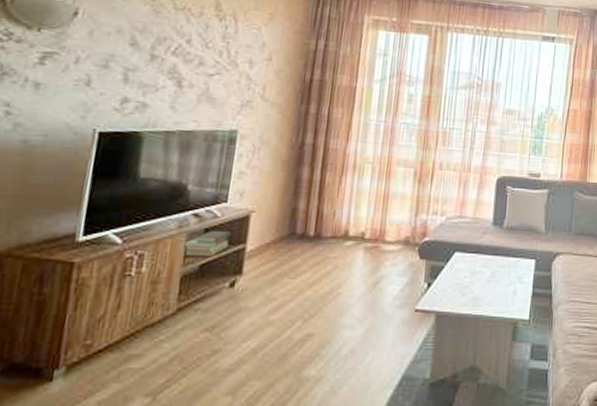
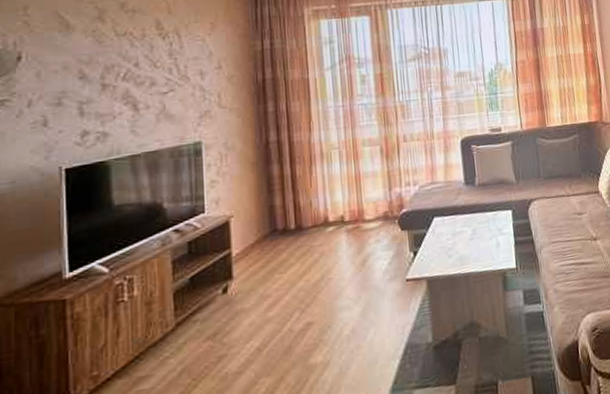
books: present [184,230,231,256] -> none [170,239,215,271]

